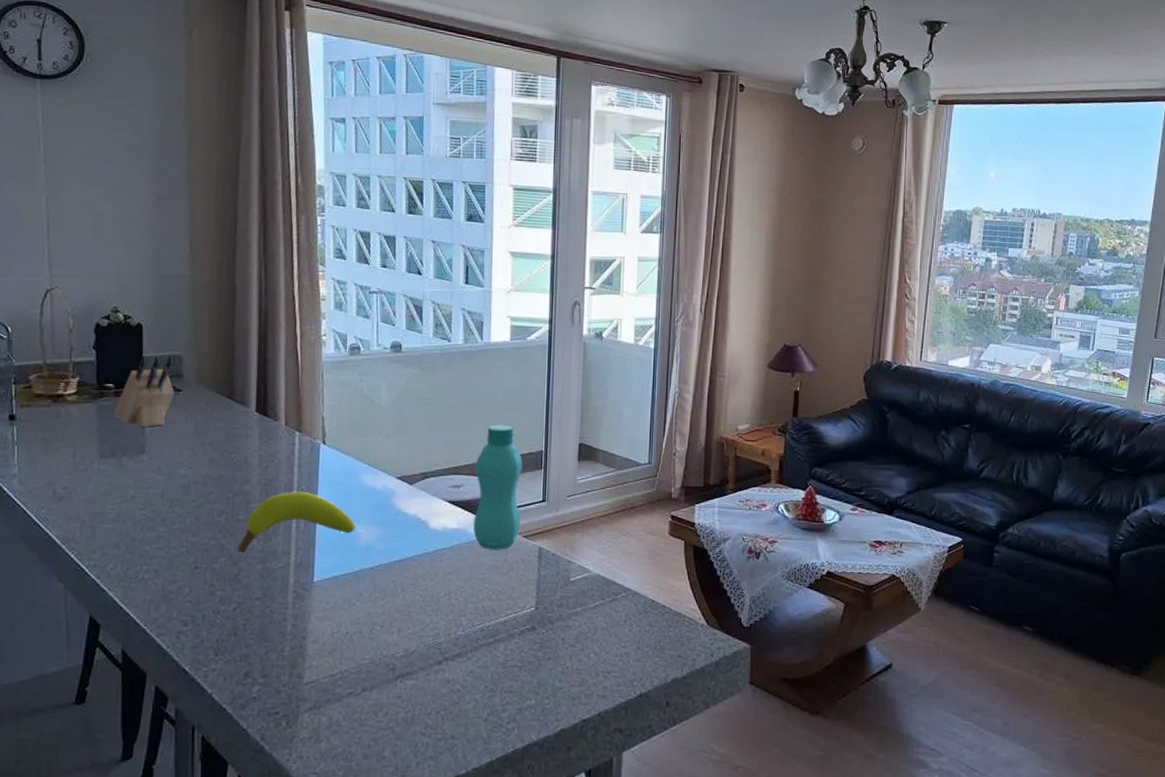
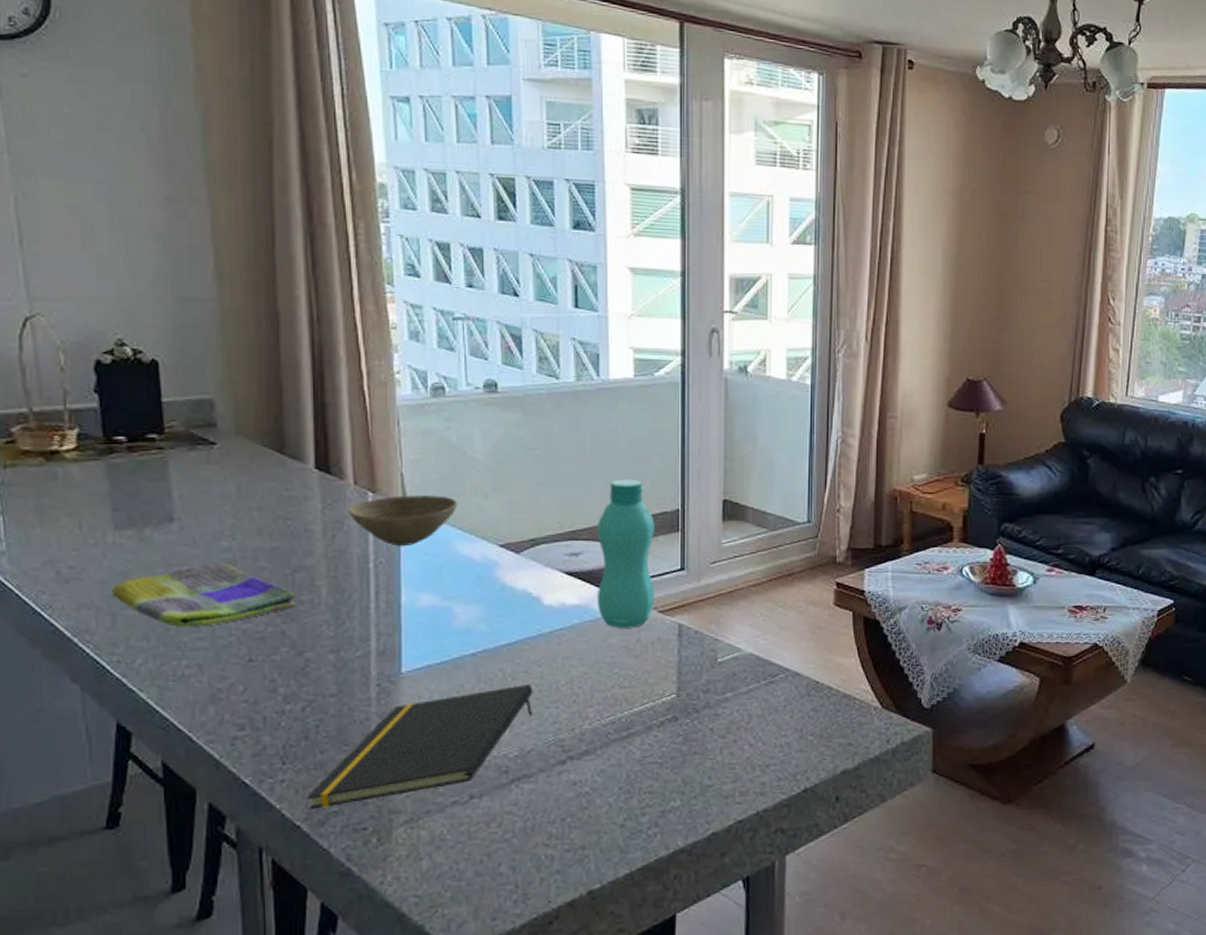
dish towel: none [94,486,235,540] -> present [112,562,297,628]
knife block: present [114,355,175,427] -> none [129,399,207,490]
notepad: none [233,595,418,695] -> present [307,684,534,810]
banana: present [237,492,355,554] -> none [302,565,450,642]
bowl: none [280,435,366,477] -> present [349,495,458,547]

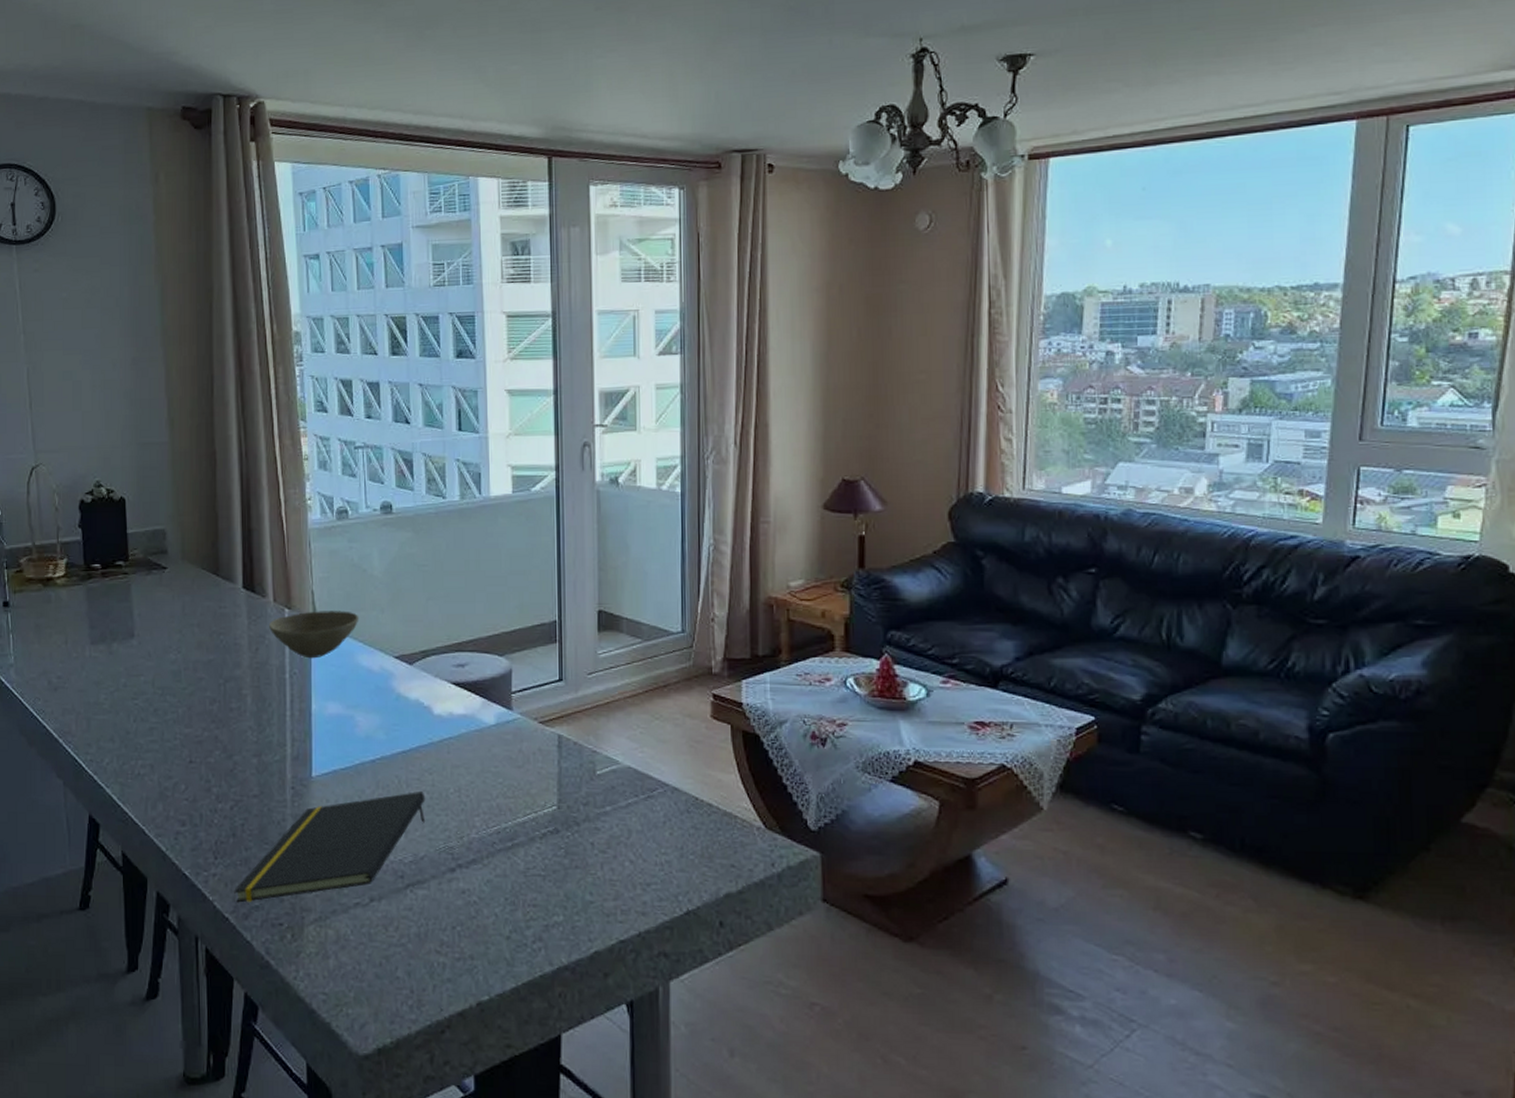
dish towel: present [112,562,297,628] -> none [88,673,227,732]
bottle: present [596,479,655,628] -> none [481,592,535,738]

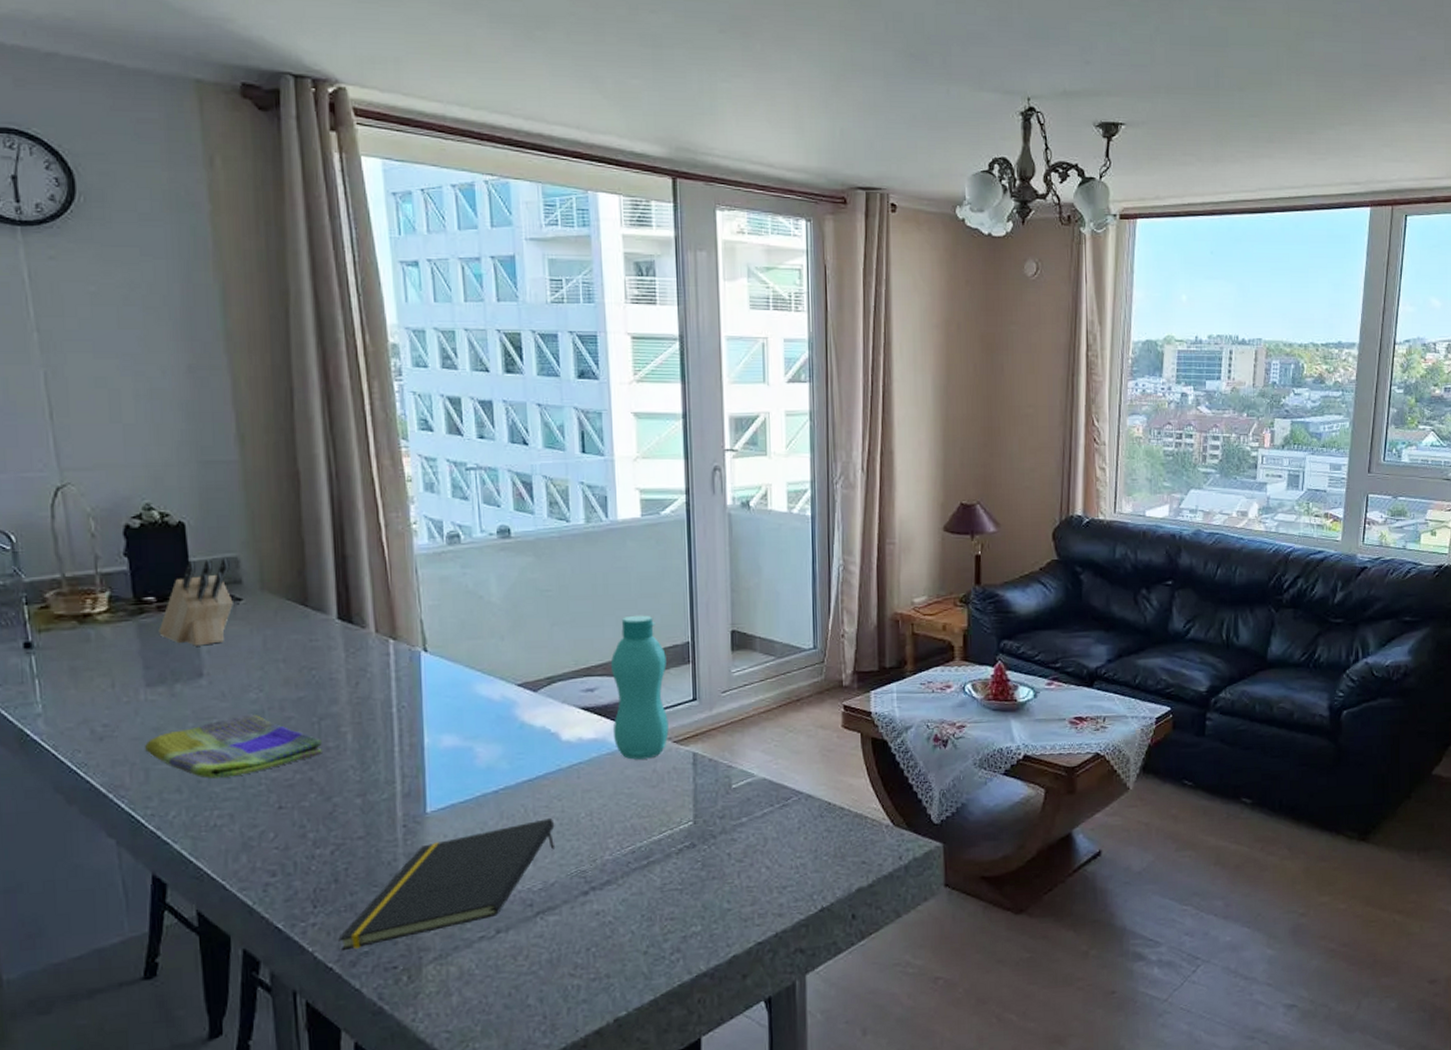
dish towel: none [88,673,227,732] -> present [145,714,324,779]
knife block: none [102,530,160,609] -> present [158,558,233,646]
bowl: present [269,611,359,659] -> none [371,639,476,691]
bottle: none [481,592,535,738] -> present [611,615,669,760]

